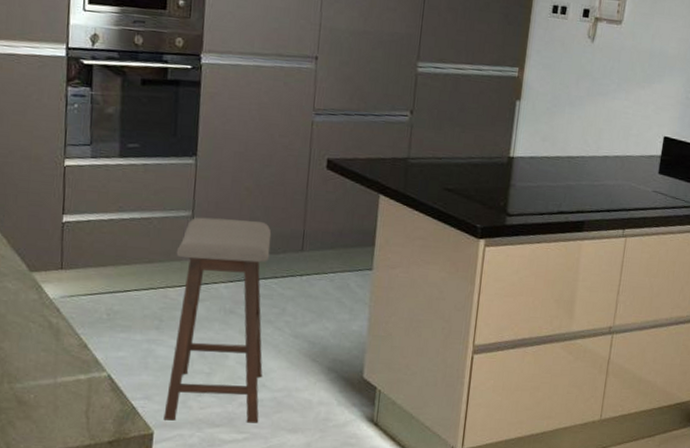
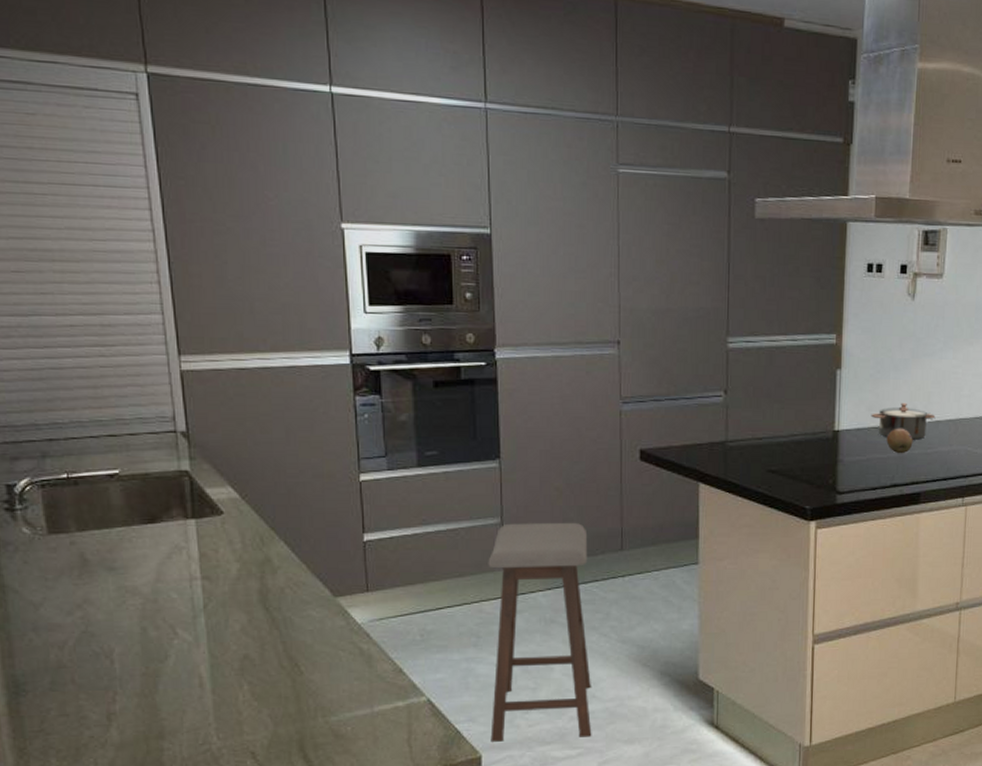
cooking pot: none [544,136,605,172] -> present [871,402,936,440]
fruit: none [557,159,582,184] -> present [886,428,913,454]

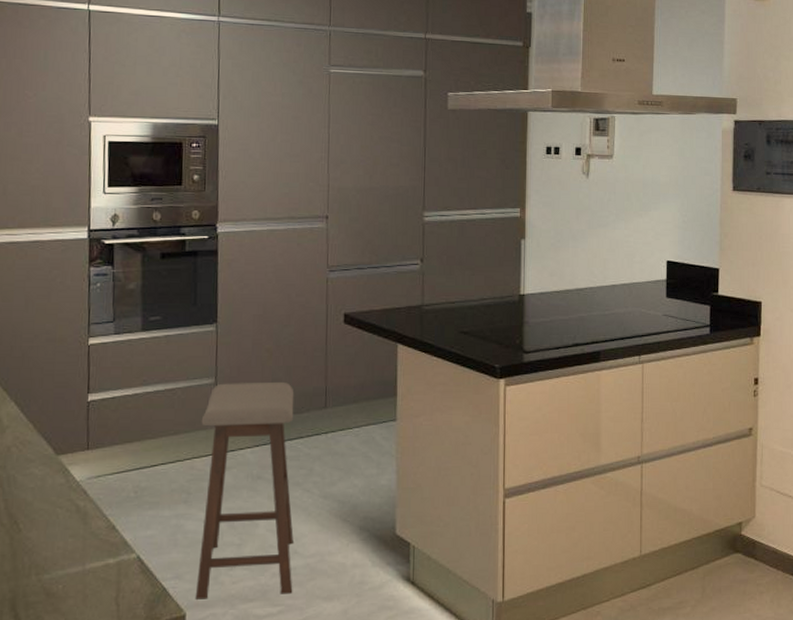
cooking pot: present [871,402,936,440] -> none [553,269,611,302]
fruit: present [886,428,913,454] -> none [567,291,592,316]

